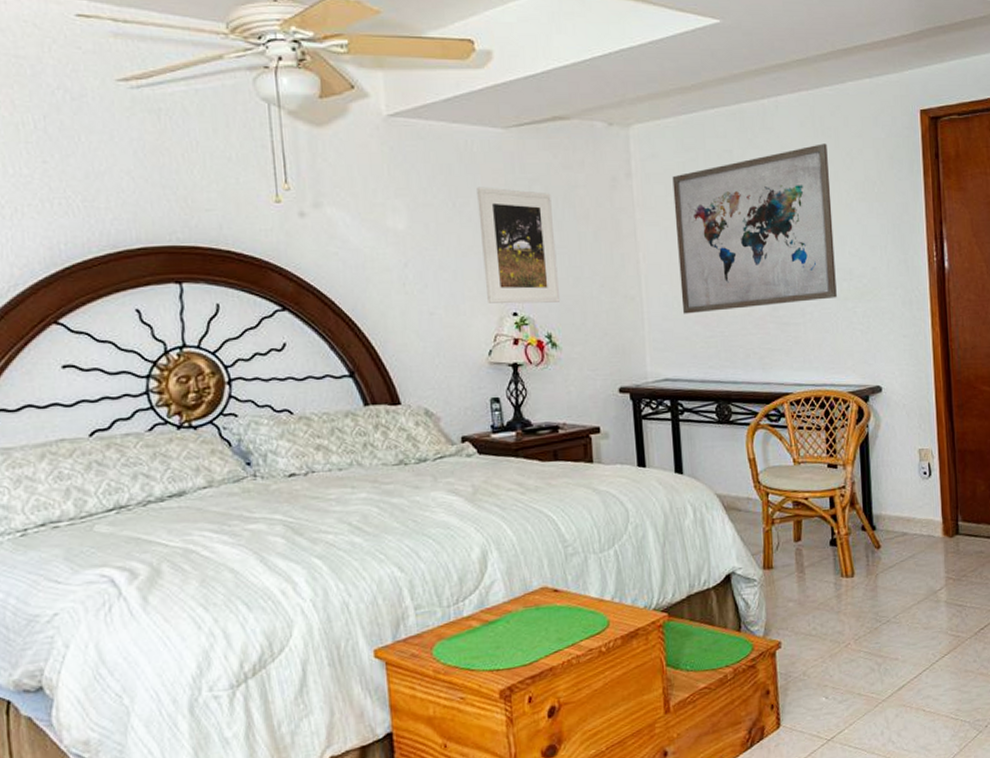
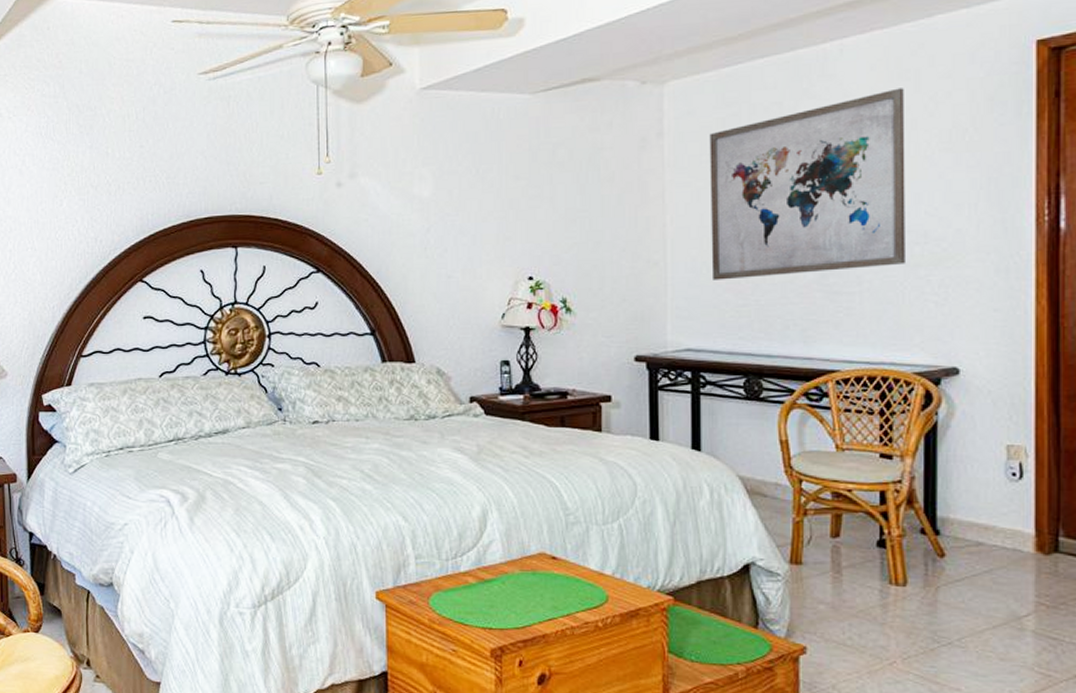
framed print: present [477,187,561,304] -> none [501,152,578,268]

